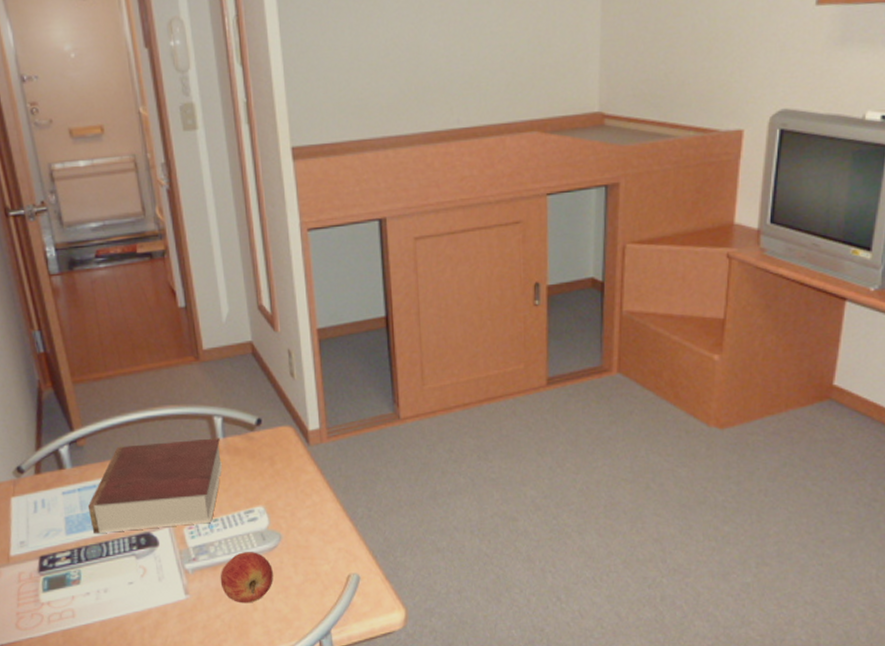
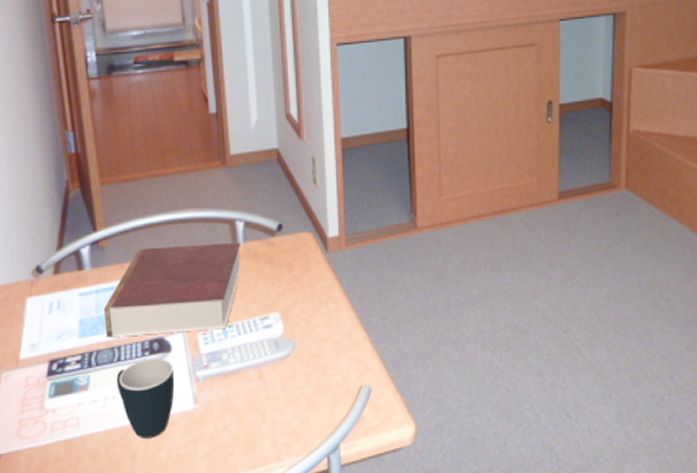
mug: none [107,552,165,627] -> present [116,358,175,438]
apple: present [220,552,273,603] -> none [231,360,284,414]

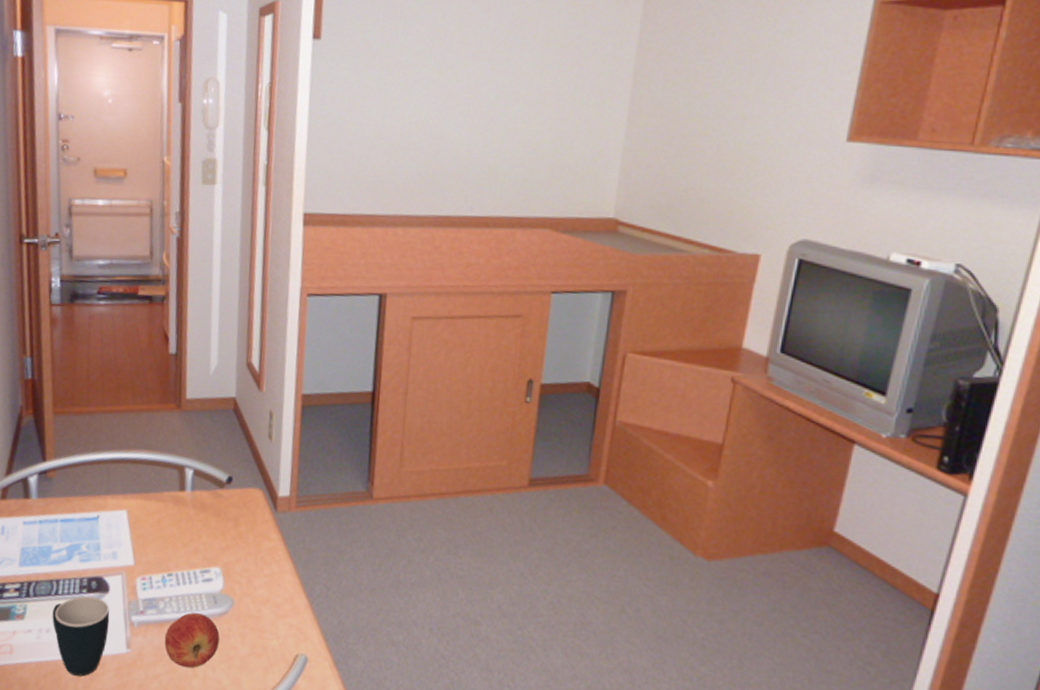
book: present [103,242,242,338] -> none [45,484,189,577]
apple: none [231,360,284,414] -> present [164,612,220,669]

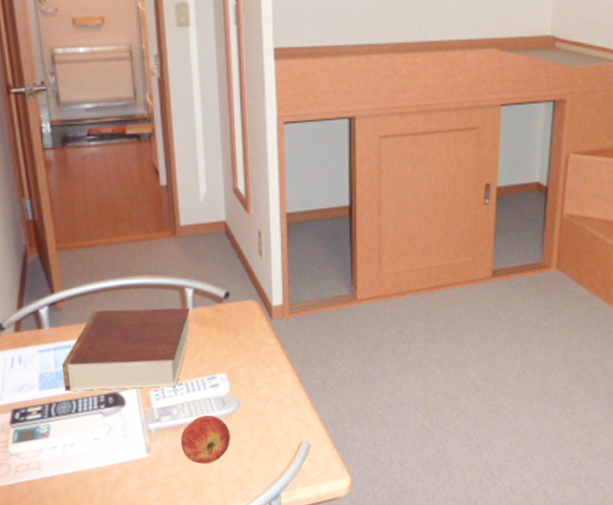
book: none [45,484,189,577] -> present [61,307,191,391]
mug: present [52,596,110,677] -> none [75,410,129,482]

